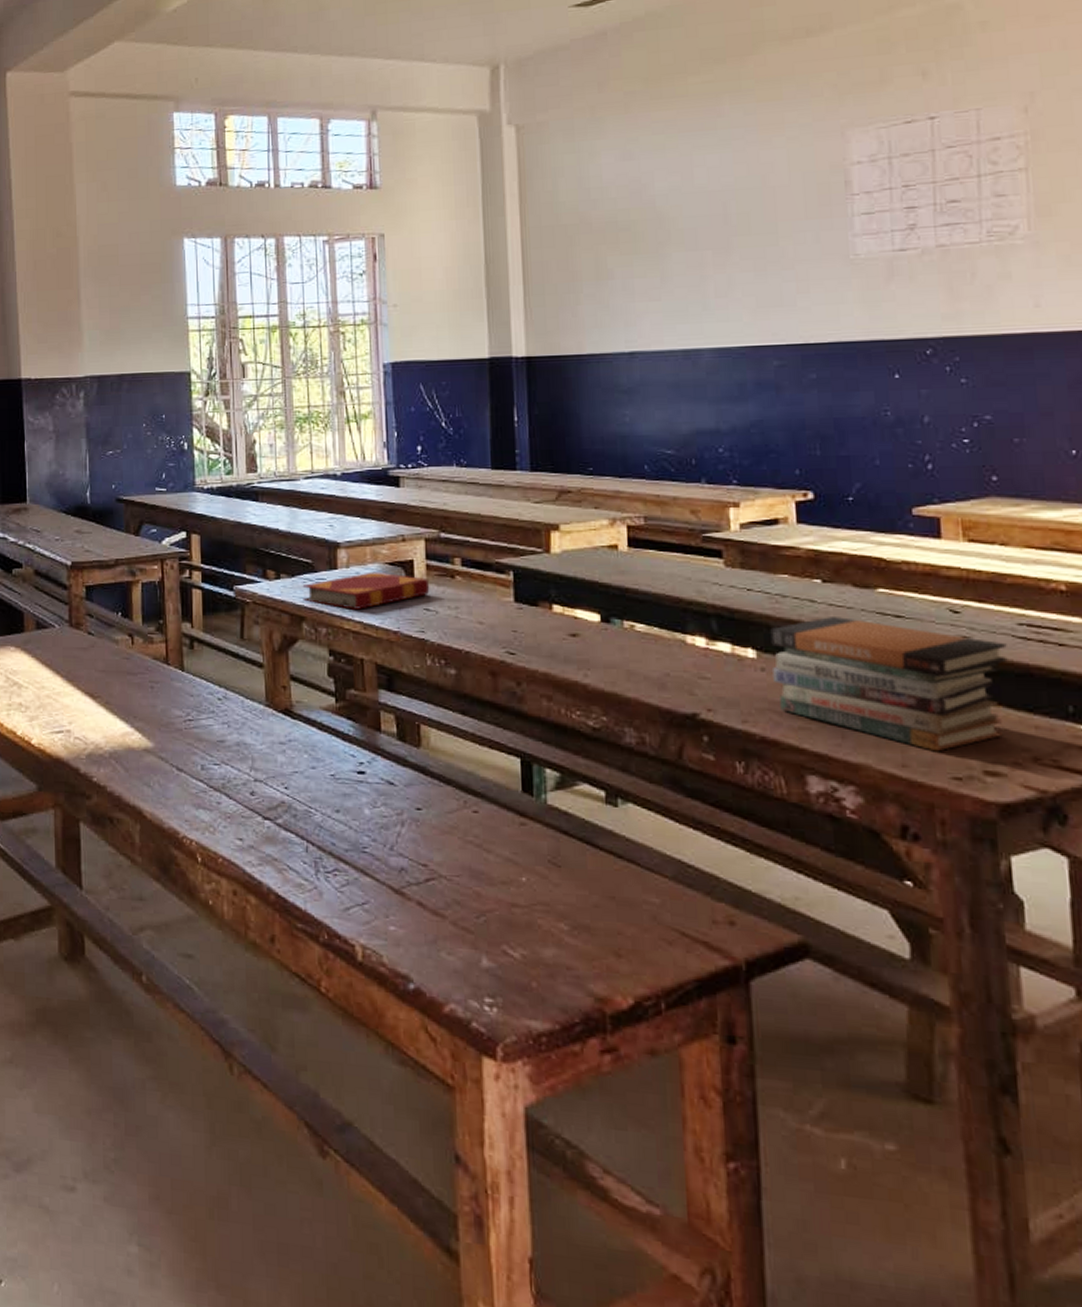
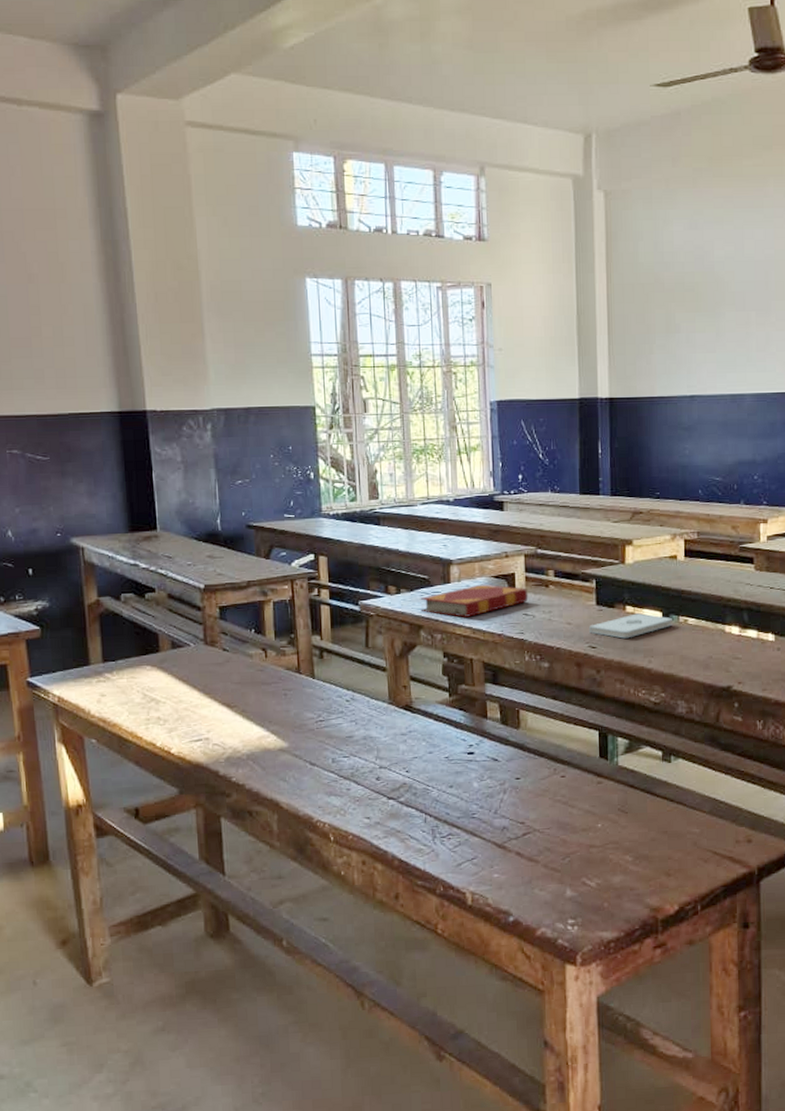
notepad: none [506,614,614,645] -> present [589,613,672,639]

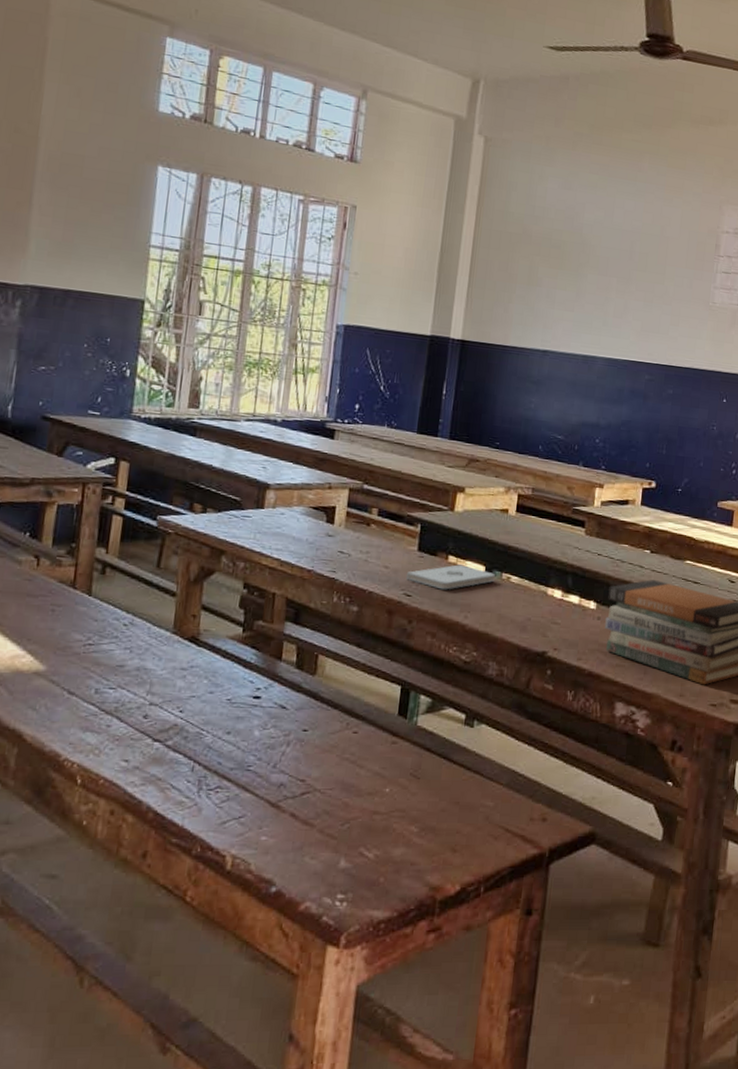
hardback book: present [420,584,528,617] -> none [226,513,347,548]

